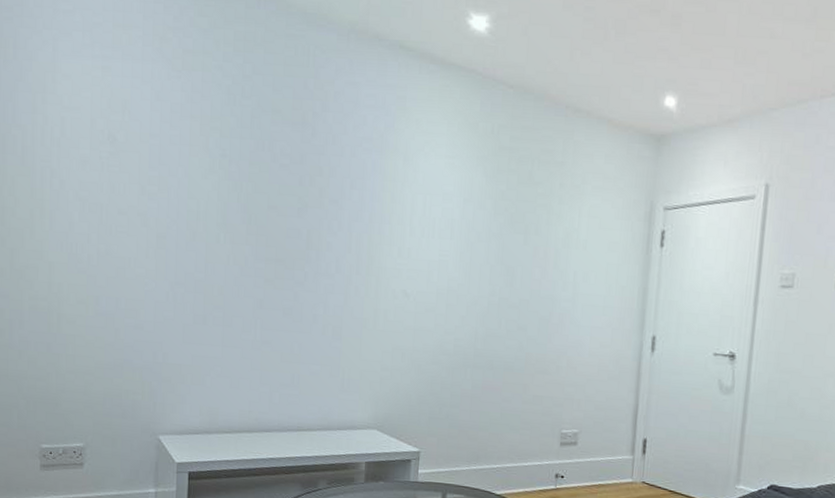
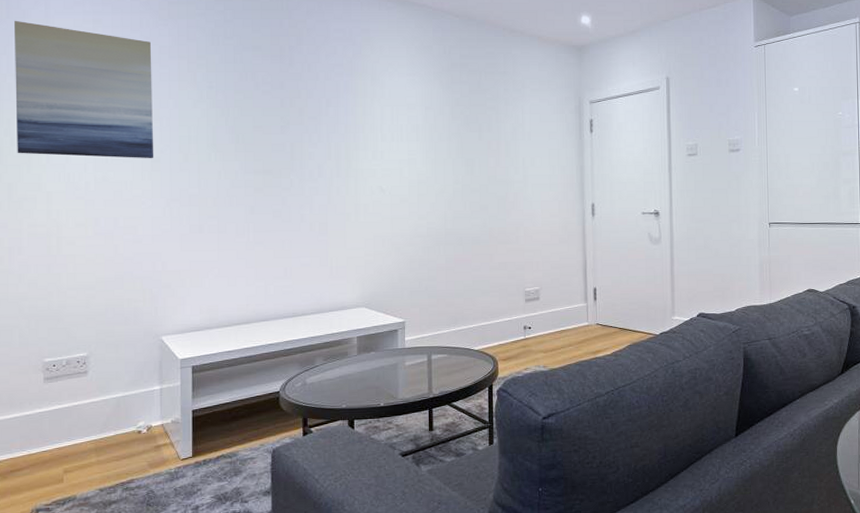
wall art: none [20,62,163,235] -> present [14,20,154,159]

